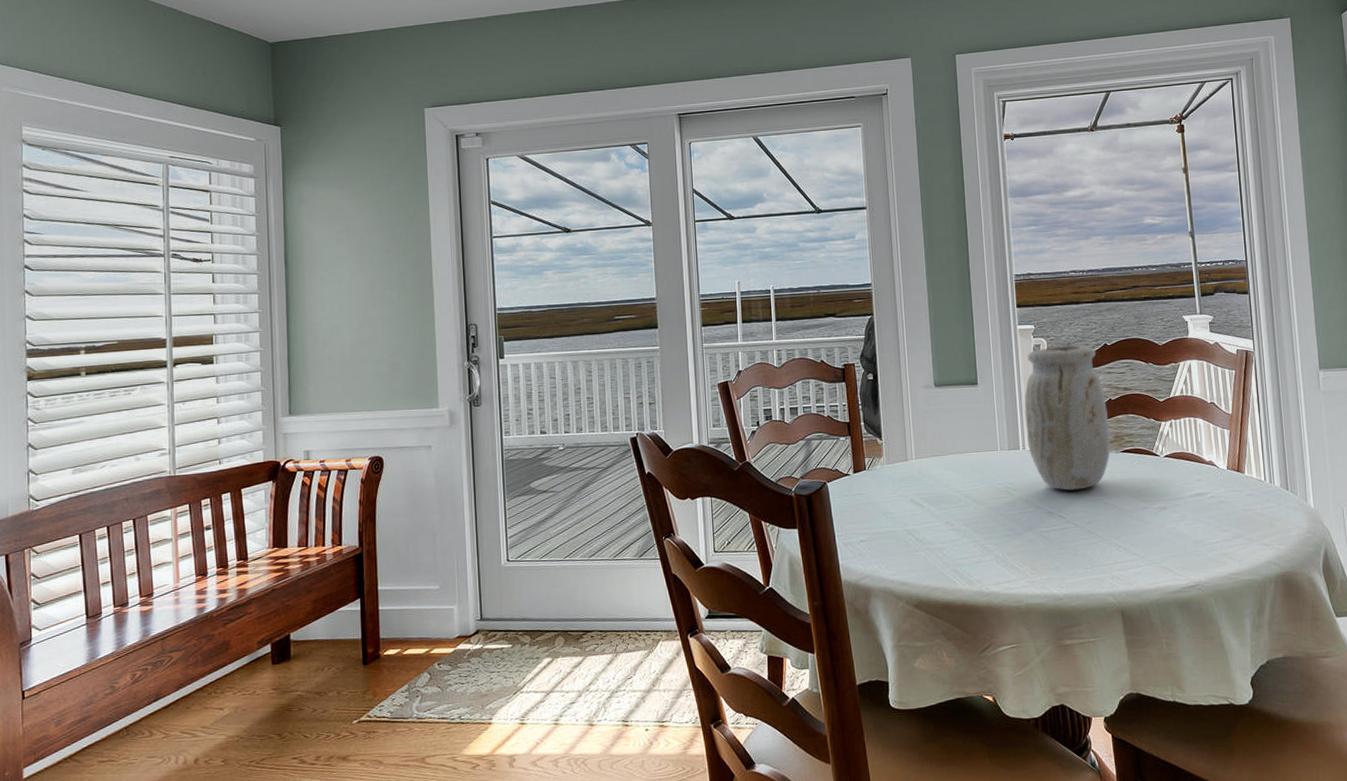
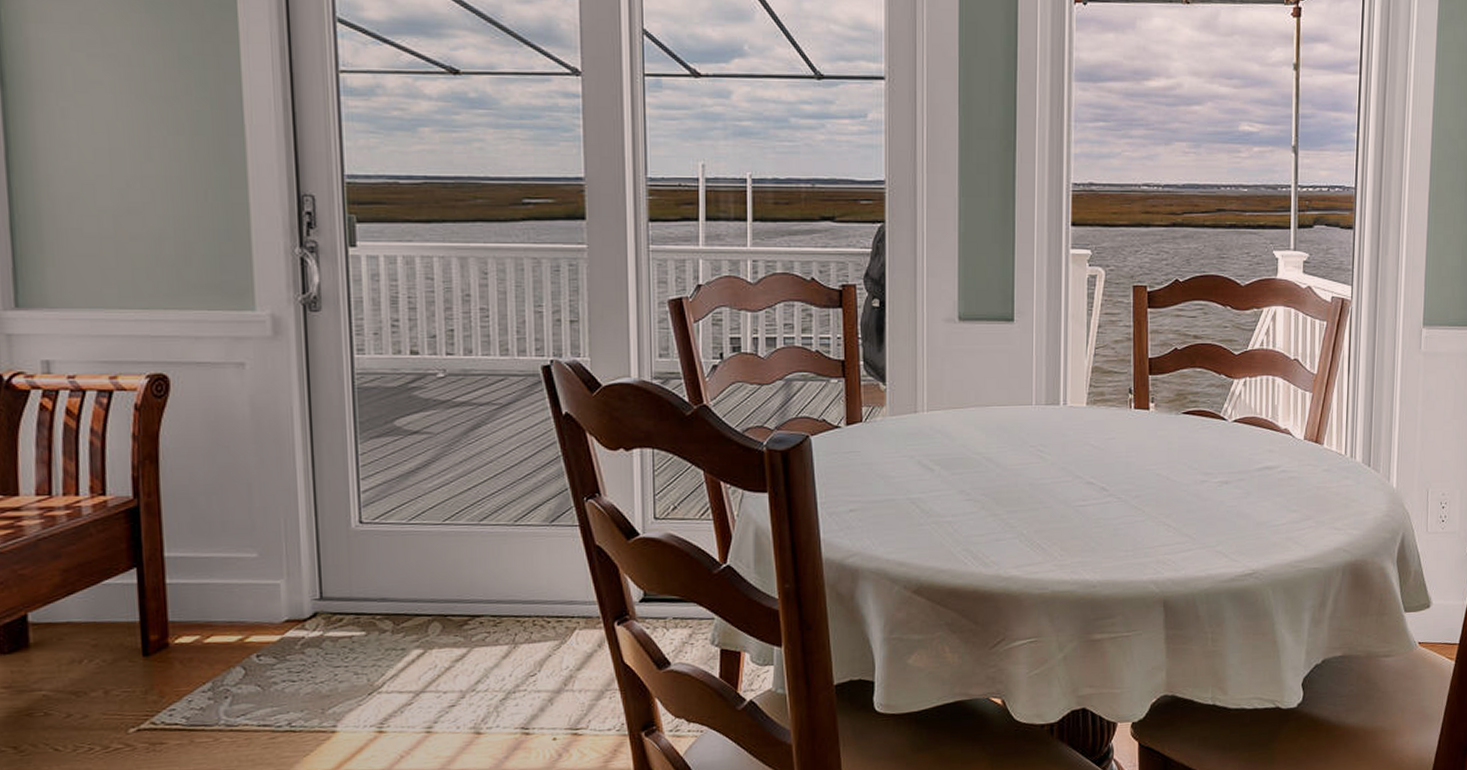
vase: present [1024,344,1111,491] -> none [1069,277,1172,457]

